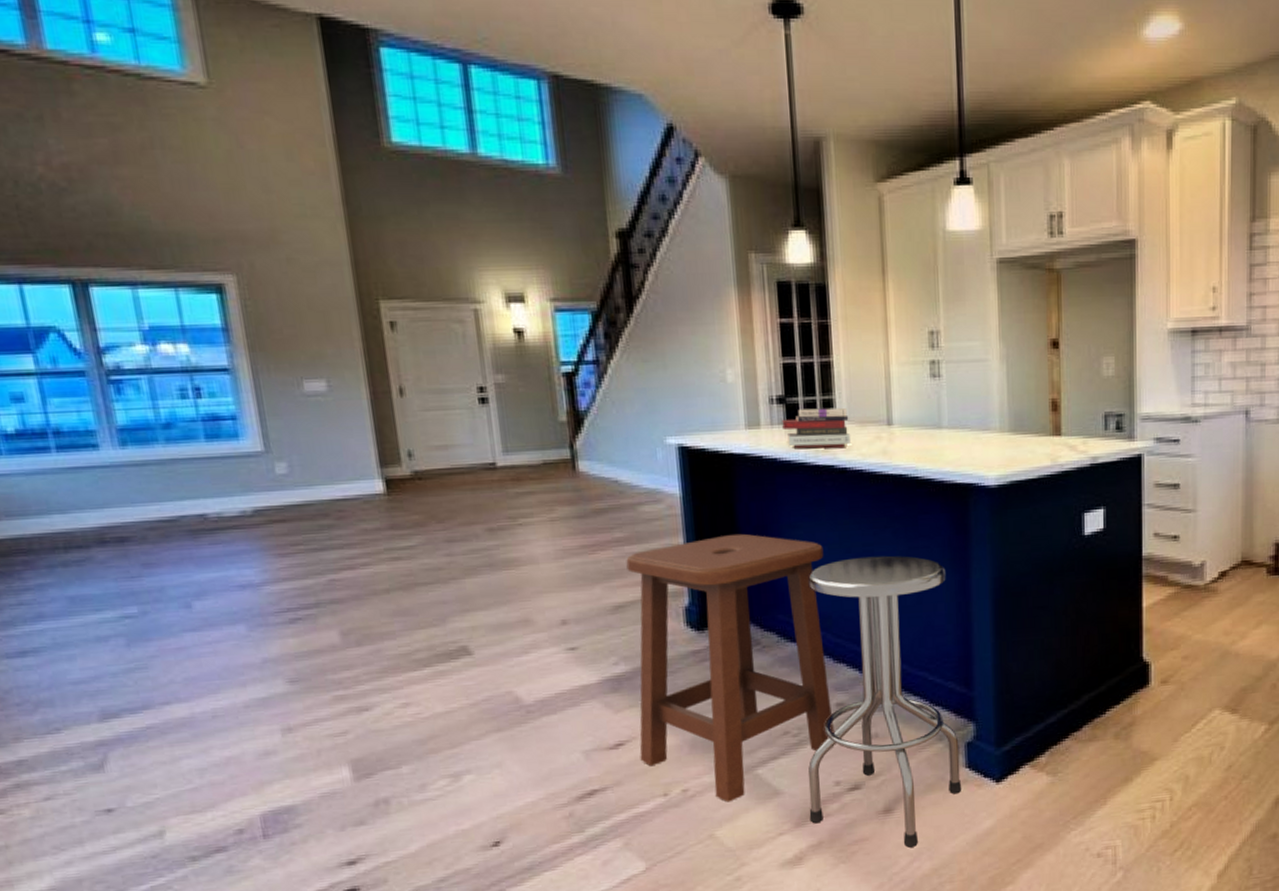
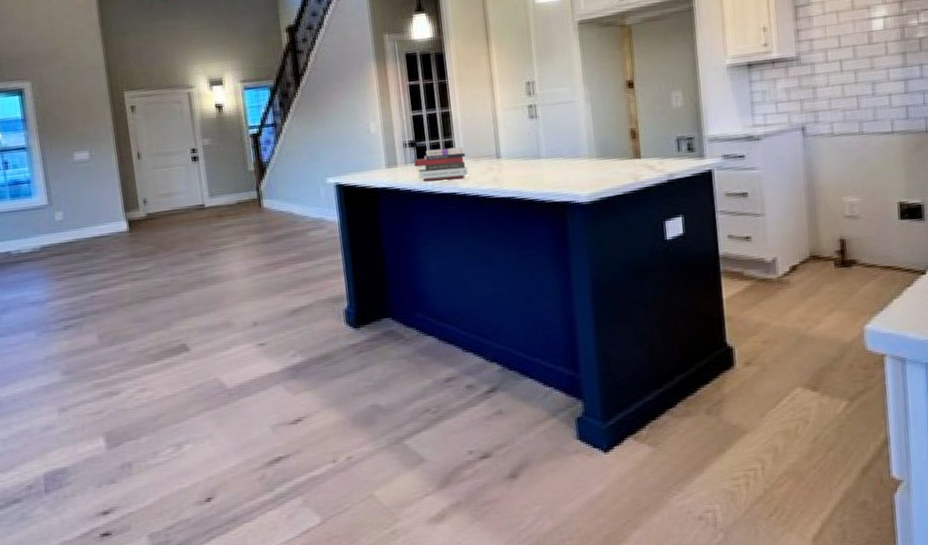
stool: present [626,533,836,802] -> none [299,250,468,468]
bar stool: present [808,555,962,848] -> none [439,263,575,508]

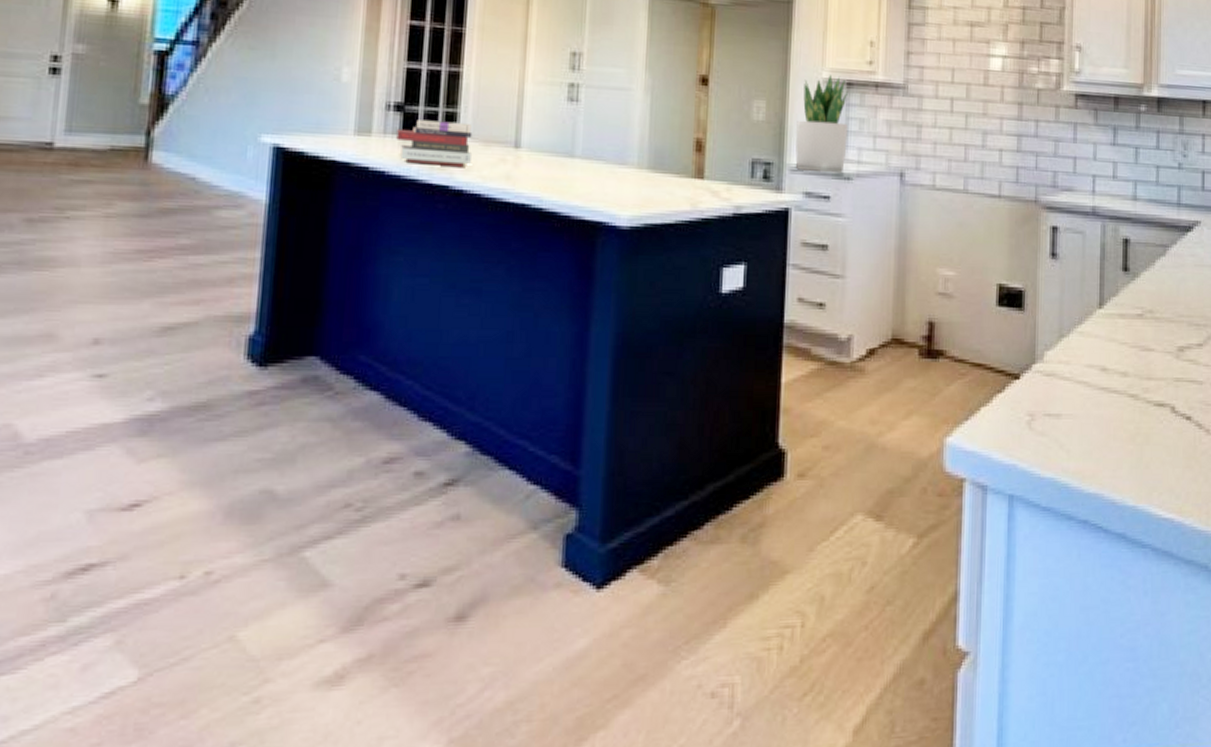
planter: none [709,61,754,139] -> present [795,75,848,174]

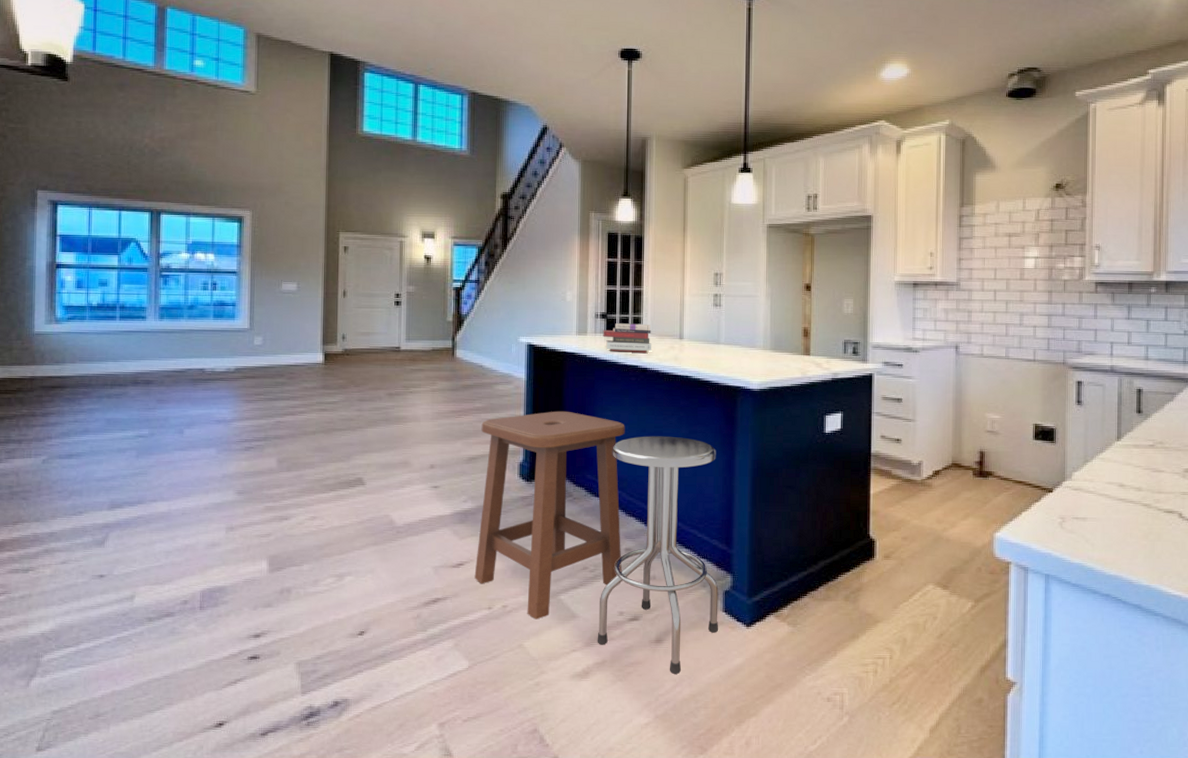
stool: none [158,253,424,593] -> present [474,411,625,620]
bar stool: none [360,294,562,670] -> present [597,436,719,674]
planter: present [795,75,848,174] -> none [876,279,915,348]

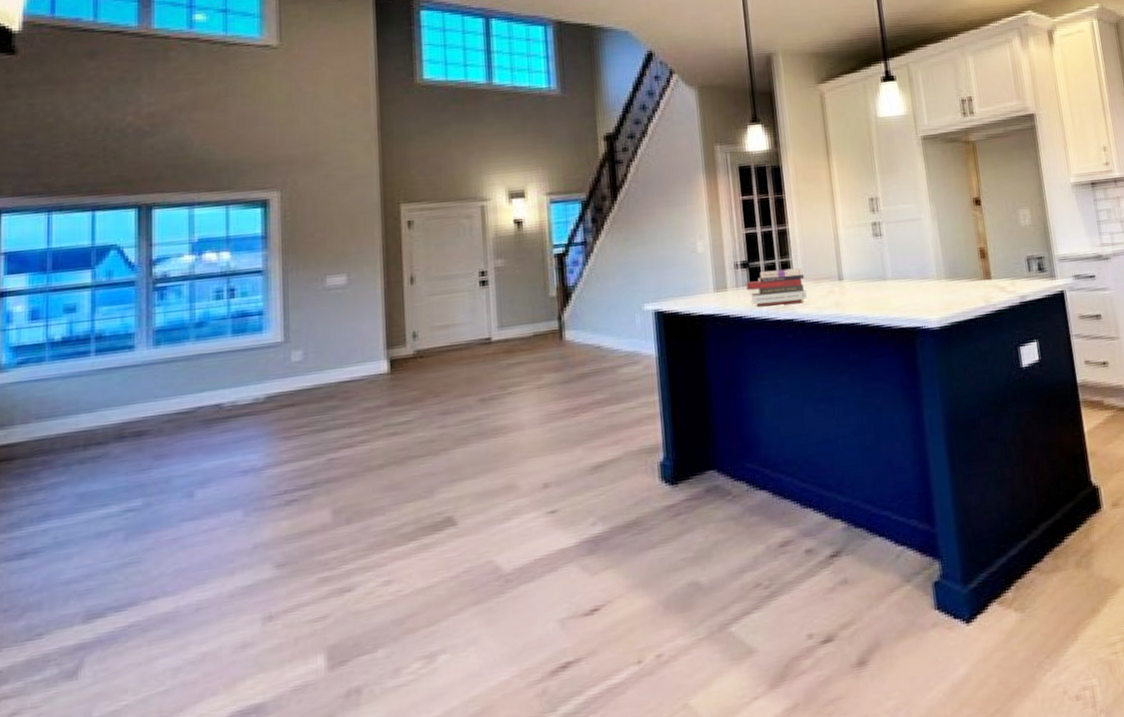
stool: present [474,411,625,620] -> none [606,387,807,666]
bar stool: present [597,436,719,674] -> none [774,398,934,704]

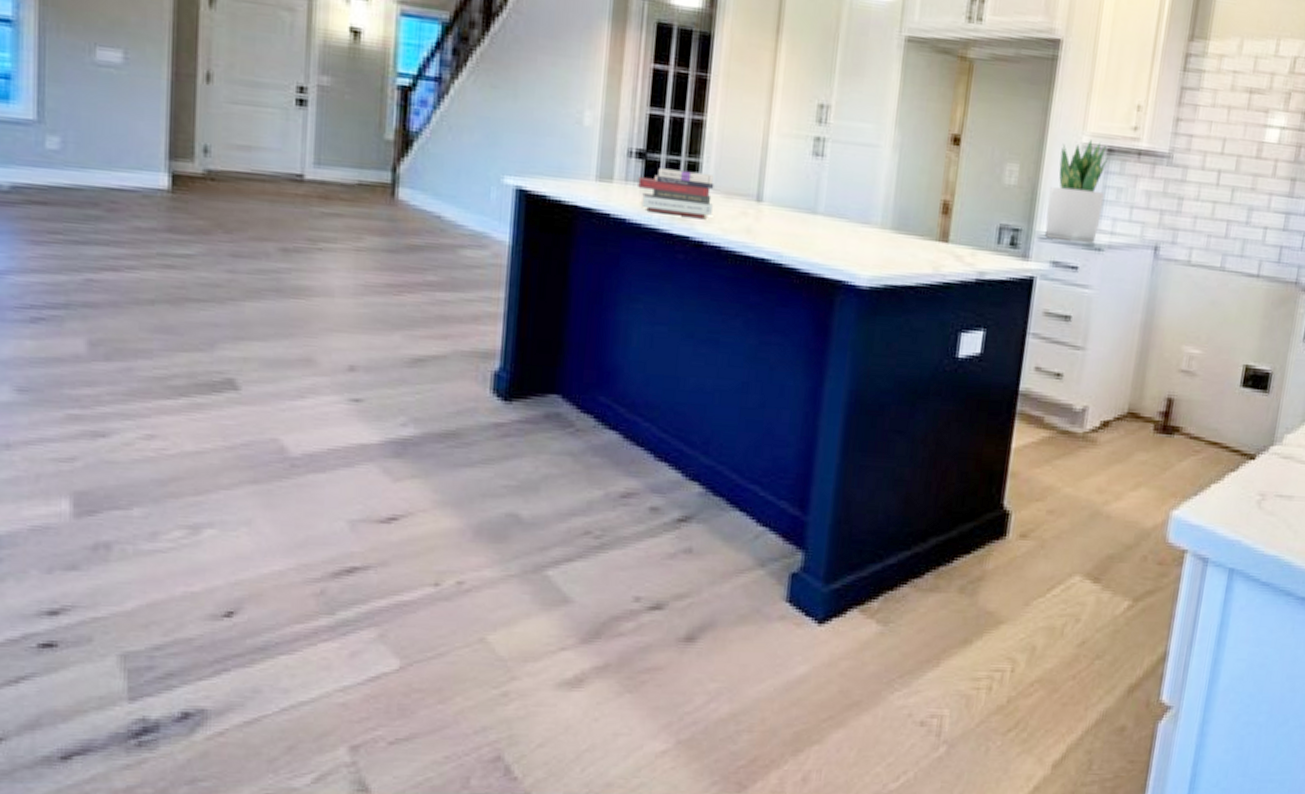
planter: none [1056,179,1102,259] -> present [1045,140,1108,244]

